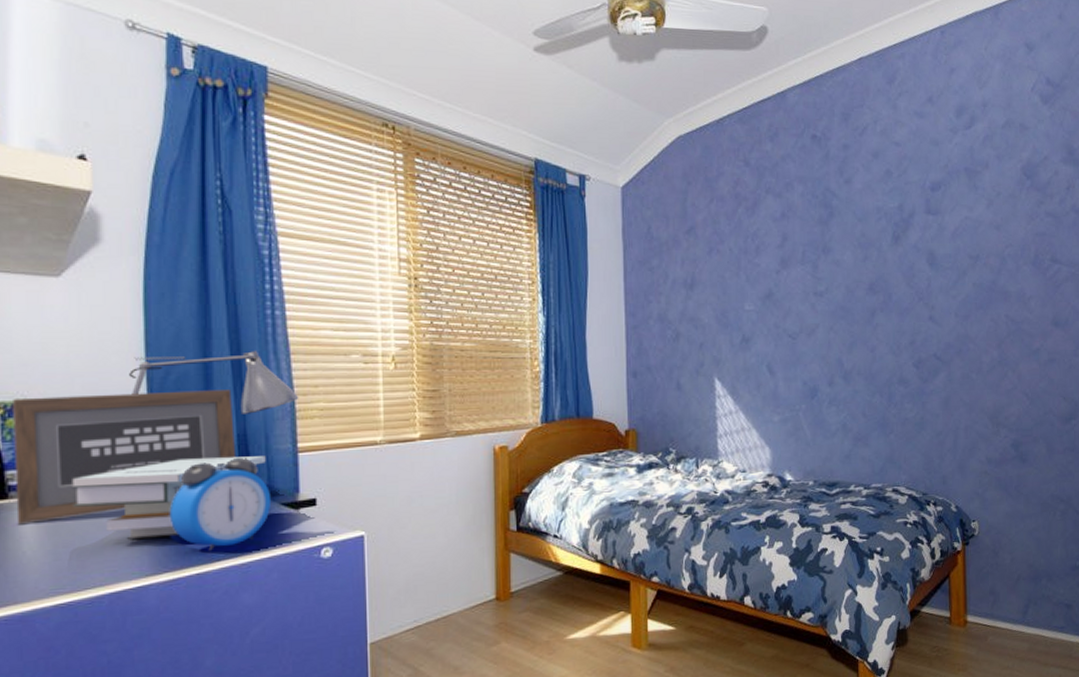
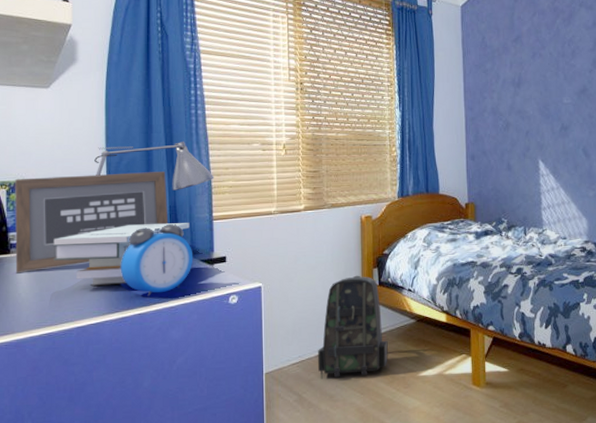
backpack: none [439,519,528,648] -> present [318,275,388,379]

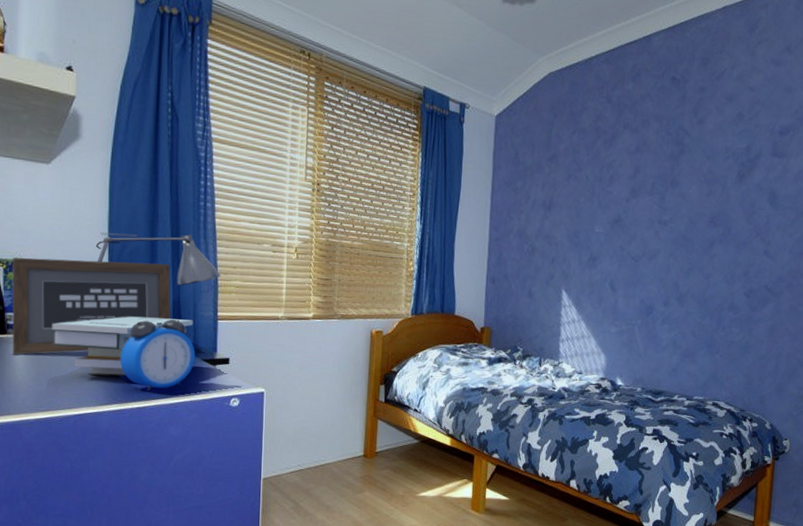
backpack: present [318,275,388,379] -> none [317,390,389,490]

